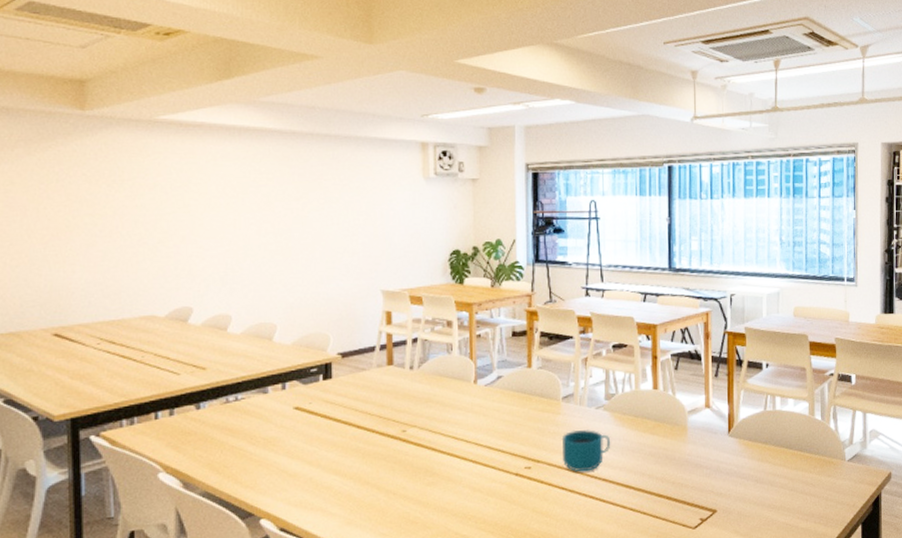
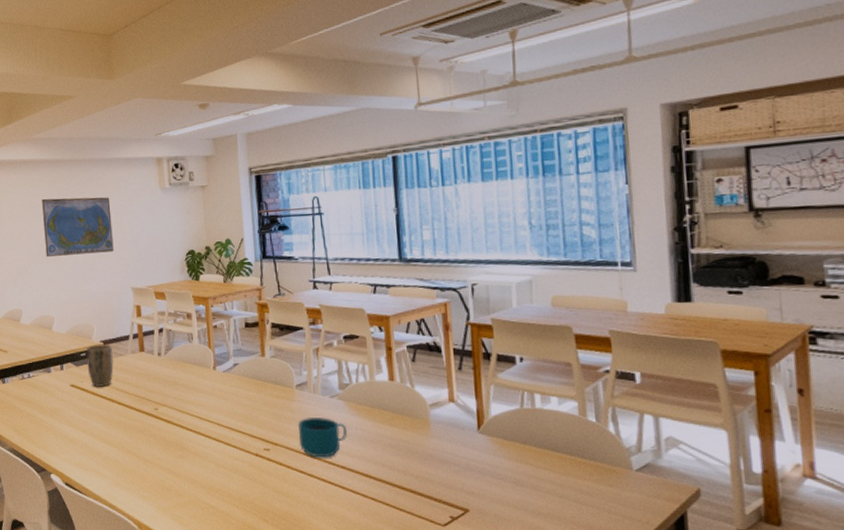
world map: none [268,177,362,250] -> present [42,197,114,257]
plant pot: none [318,357,353,410] -> present [86,345,114,388]

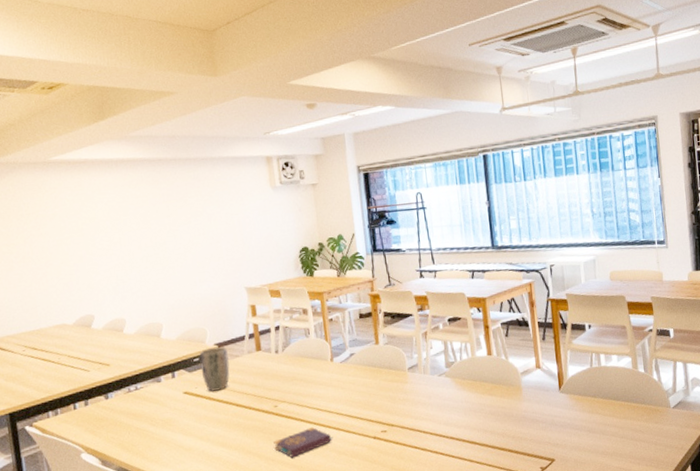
world map: present [42,197,114,257] -> none [143,197,225,261]
book: none [153,434,213,463] -> present [273,426,333,457]
cup: present [297,416,348,458] -> none [410,395,455,433]

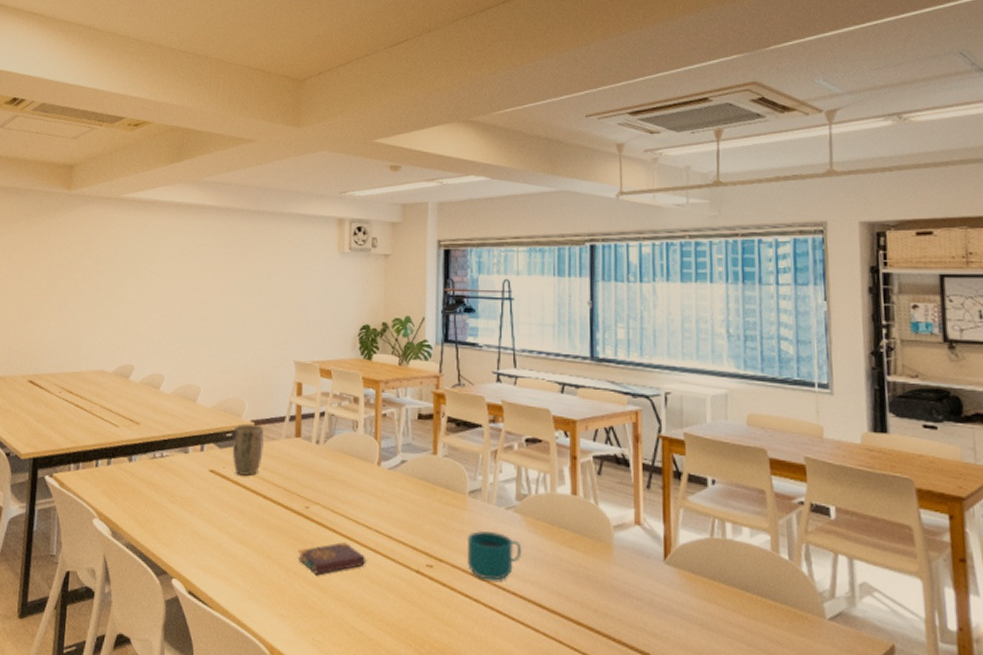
cup: none [410,395,455,433] -> present [466,530,522,581]

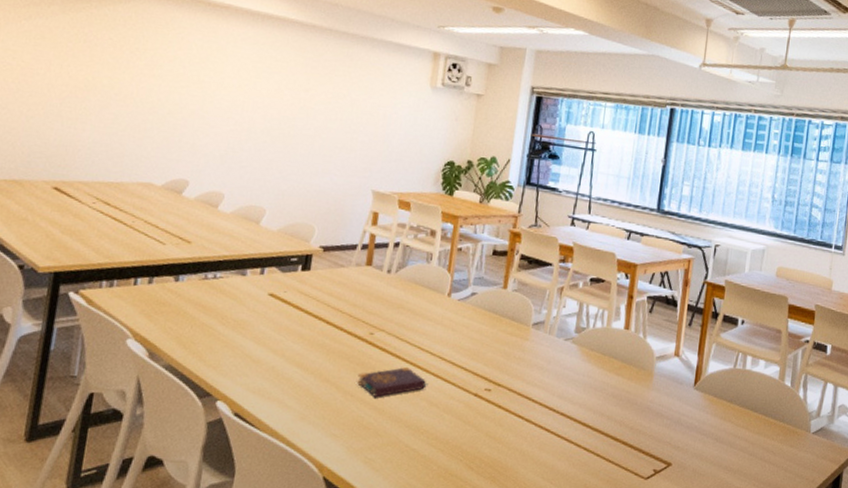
plant pot: present [232,425,264,477] -> none [296,250,333,302]
cup: present [466,530,522,581] -> none [524,358,575,404]

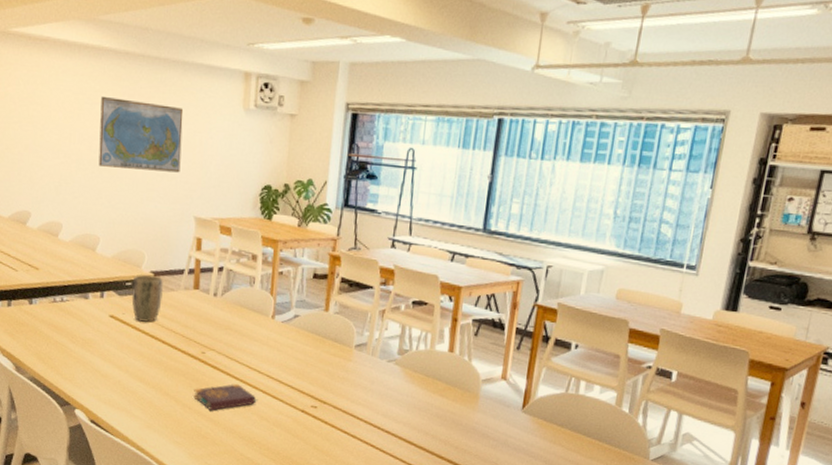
world map: none [272,65,369,146] -> present [98,96,184,173]
plant pot: none [296,250,333,302] -> present [131,275,163,323]

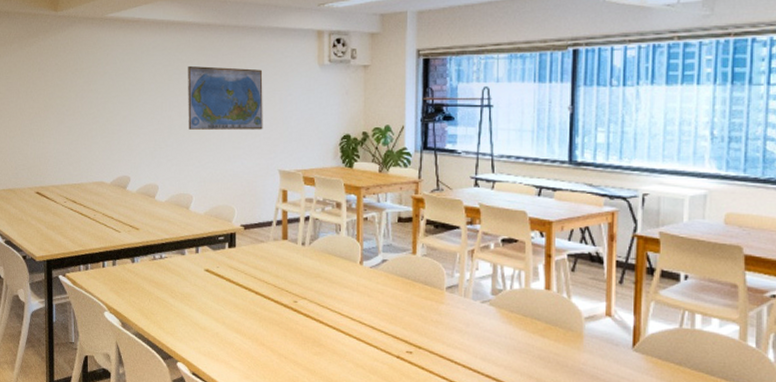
plant pot: present [131,275,163,323] -> none [224,229,253,275]
book: present [193,383,258,410] -> none [289,331,352,359]

